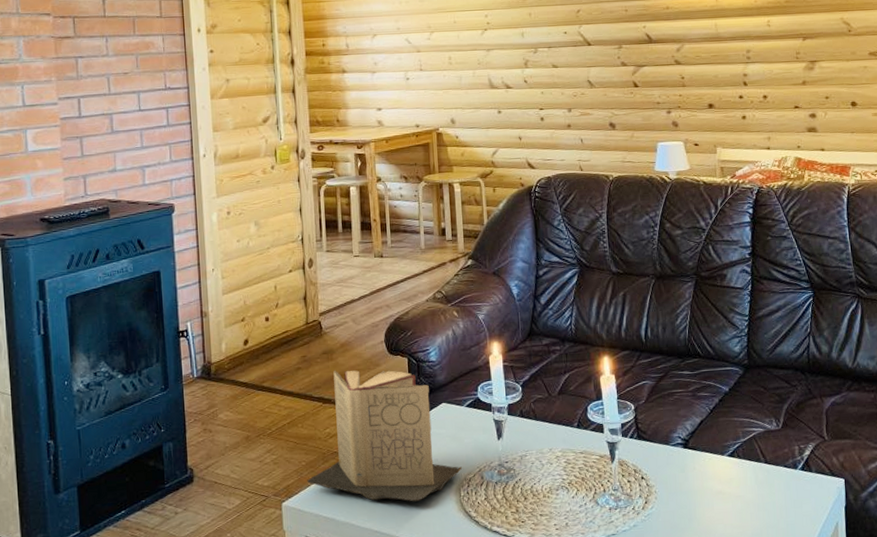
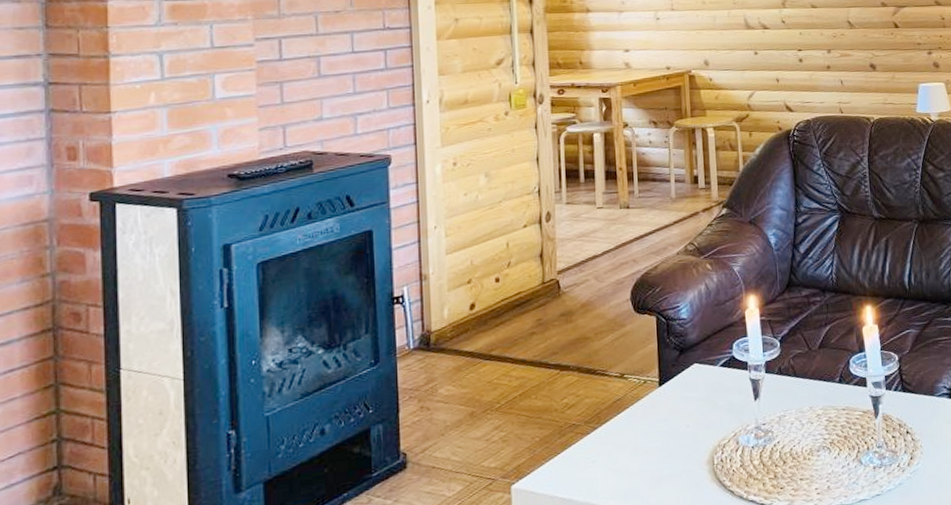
book: present [307,370,463,502] -> none [541,330,717,476]

